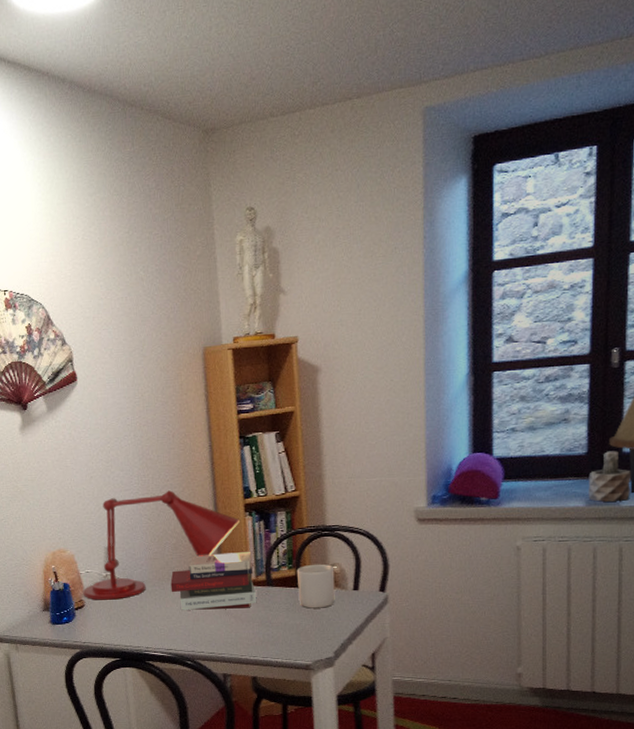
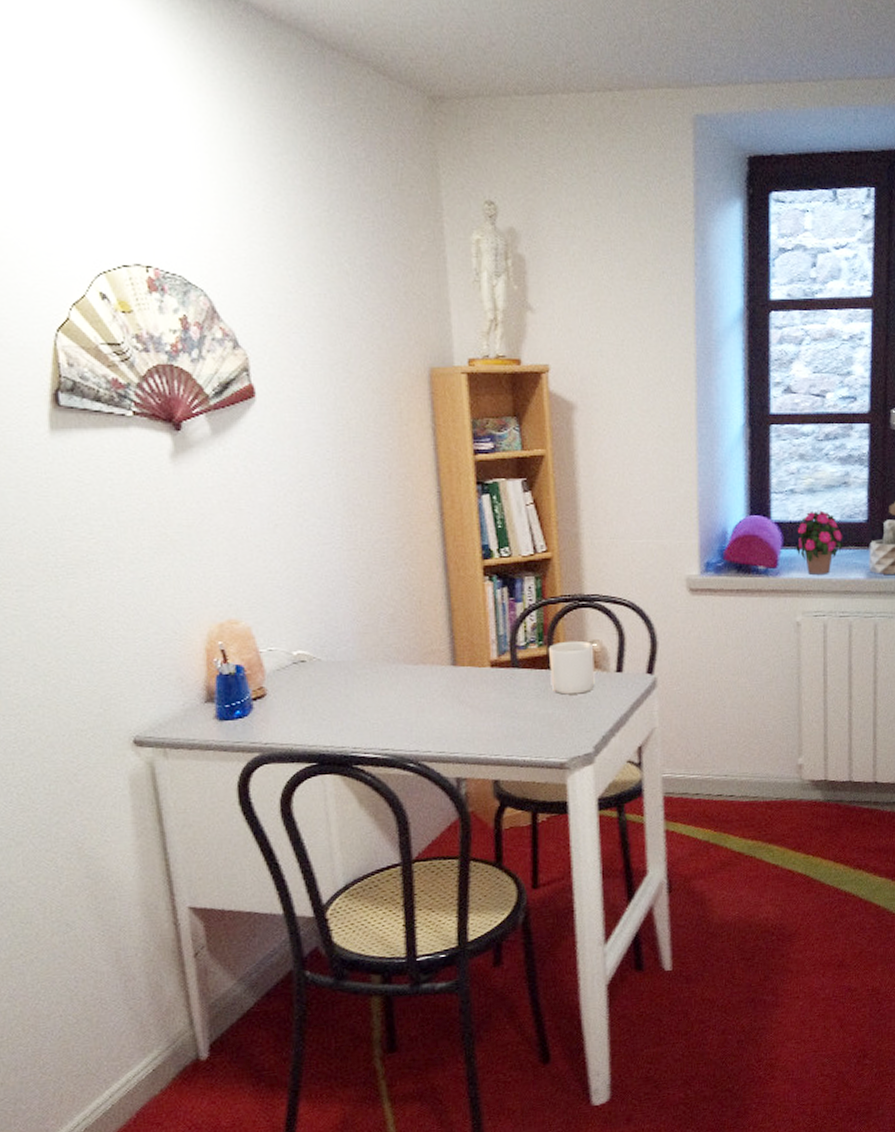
desk lamp: present [82,490,241,600] -> none [263,546,478,687]
books: present [170,551,257,610] -> none [386,624,500,699]
potted flower: none [516,444,563,505] -> present [796,509,843,576]

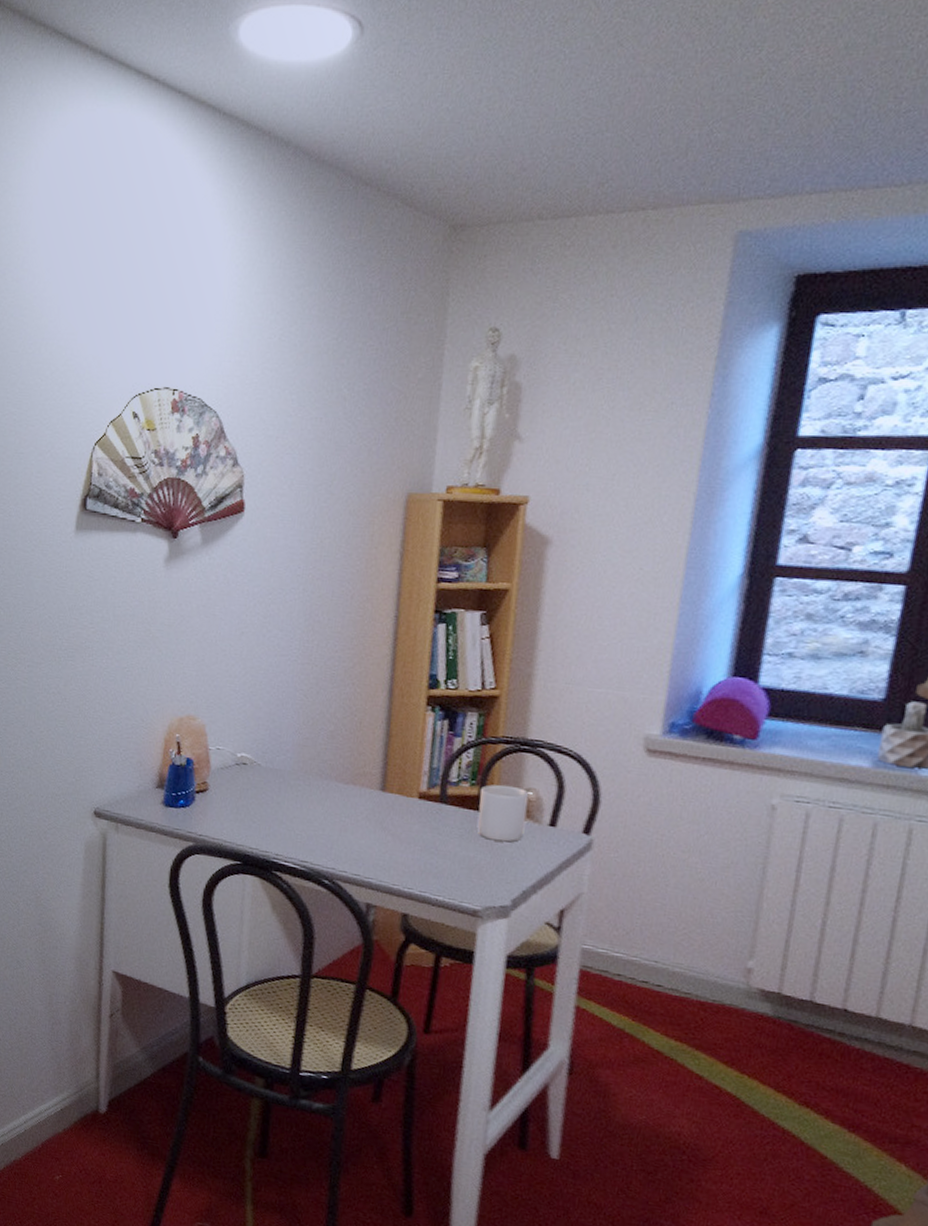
potted flower: present [796,509,843,576] -> none [784,679,849,756]

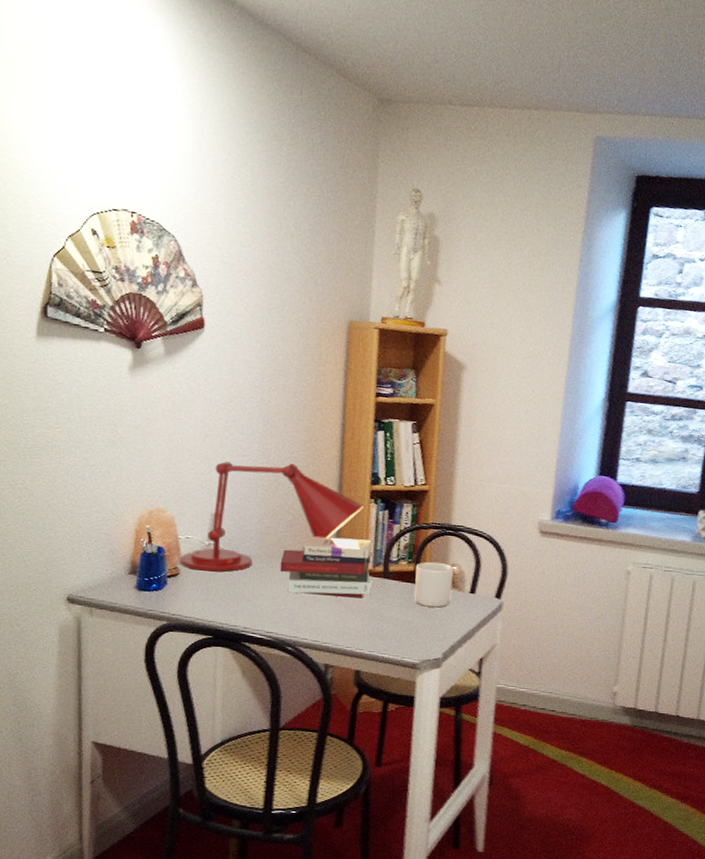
desk lamp: none [208,662,420,789] -> present [179,461,365,572]
books: none [318,750,427,827] -> present [280,536,372,599]

